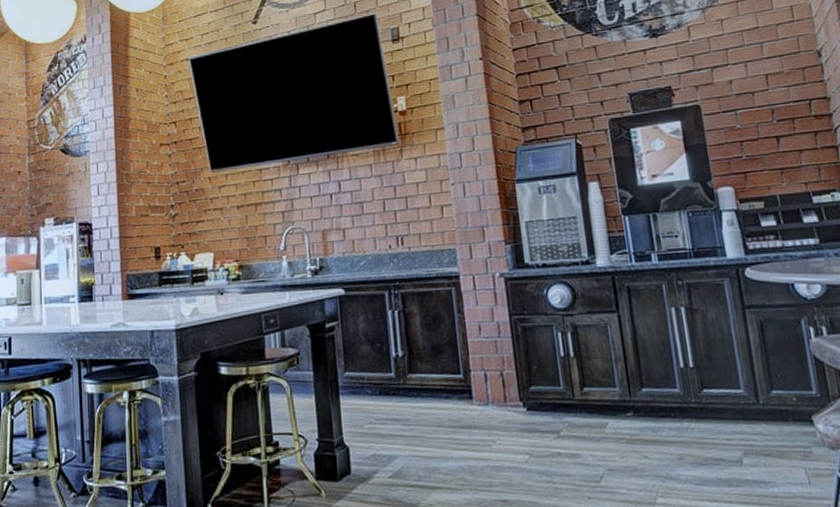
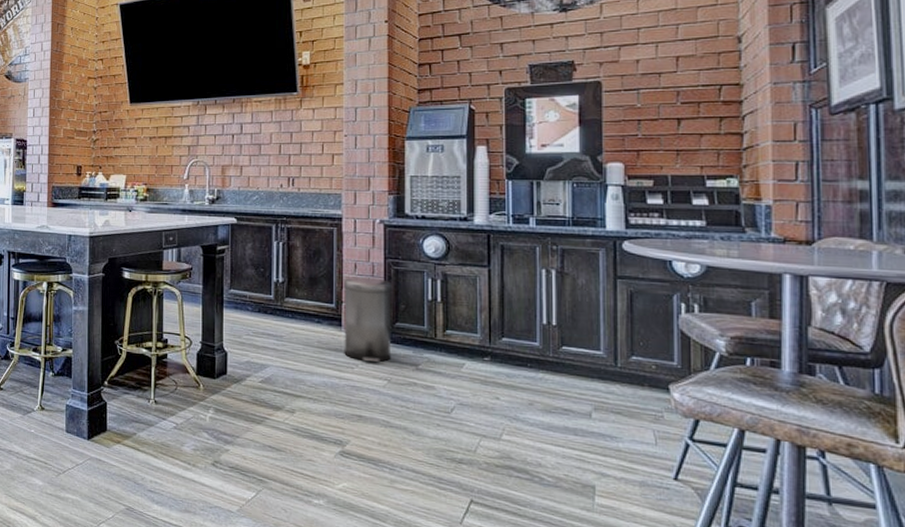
pedal bin: none [469,339,530,436] -> present [344,277,391,363]

